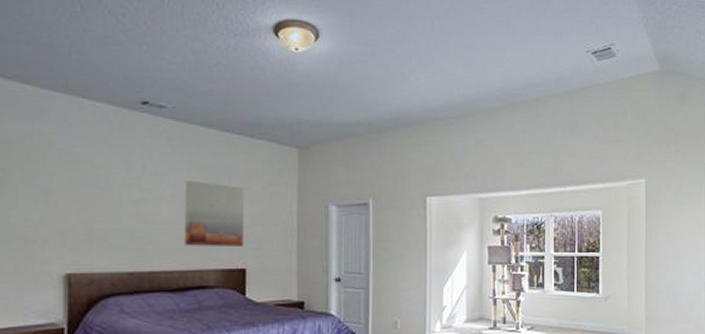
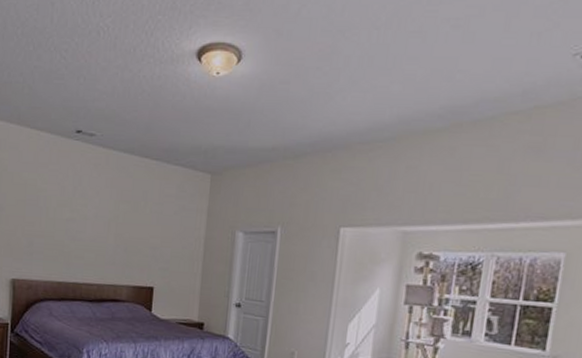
wall art: present [184,180,244,246] -> none [102,202,157,266]

